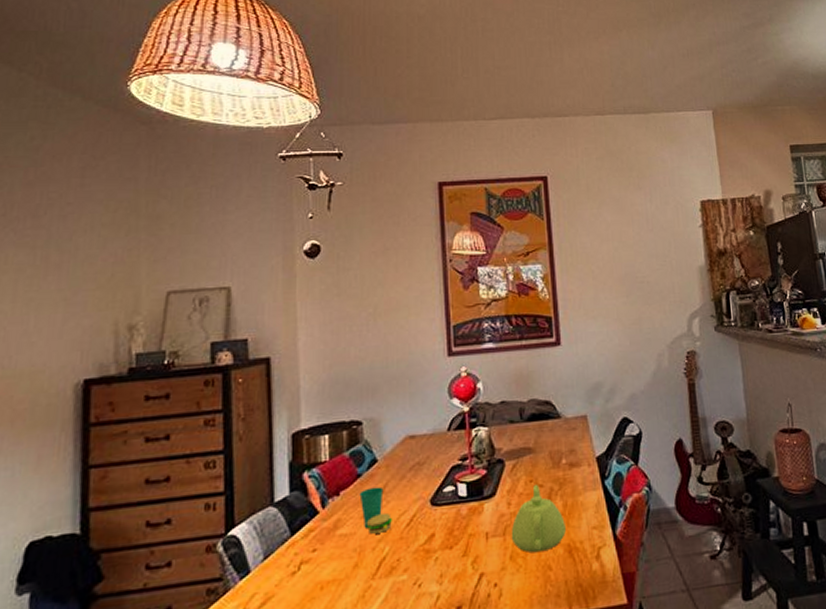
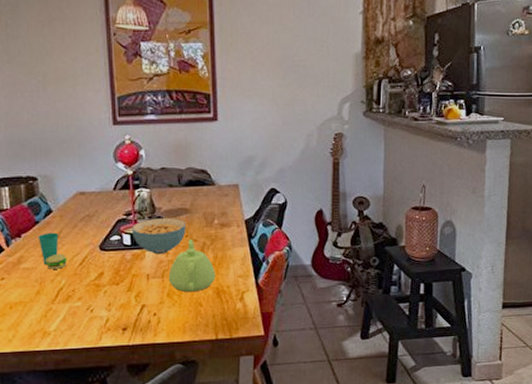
cereal bowl: none [467,460,530,507] -> present [131,217,186,255]

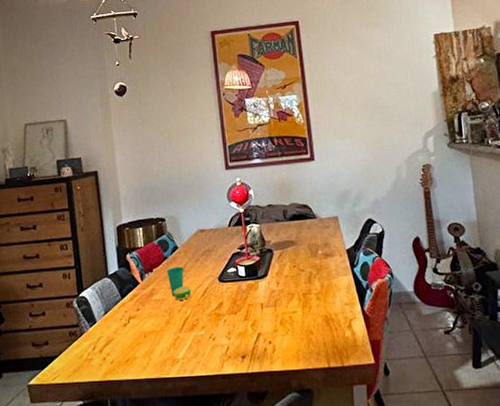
cereal bowl: present [131,217,186,255] -> none [245,250,294,285]
teapot: present [168,240,215,293] -> none [280,270,323,321]

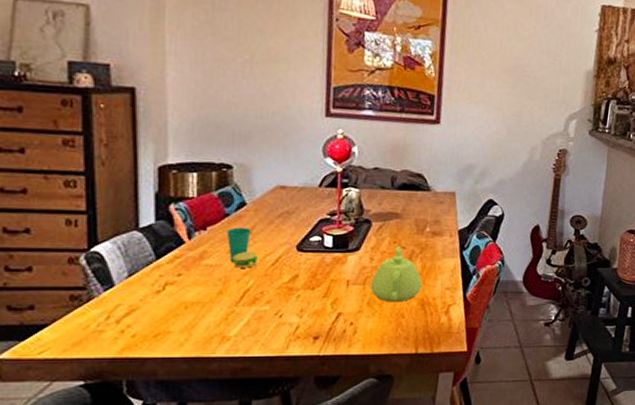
teapot: none [280,270,323,321] -> present [370,246,422,303]

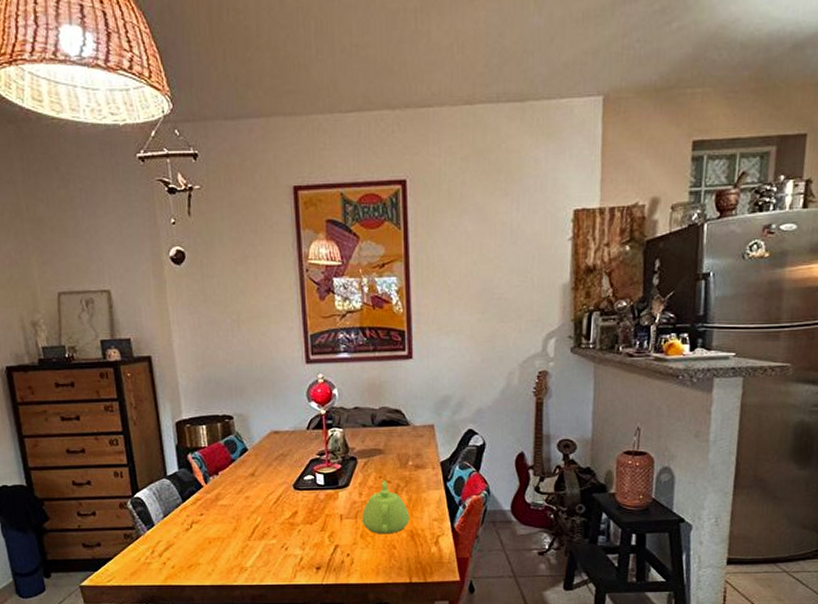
cup: present [226,227,258,268] -> none [234,471,262,507]

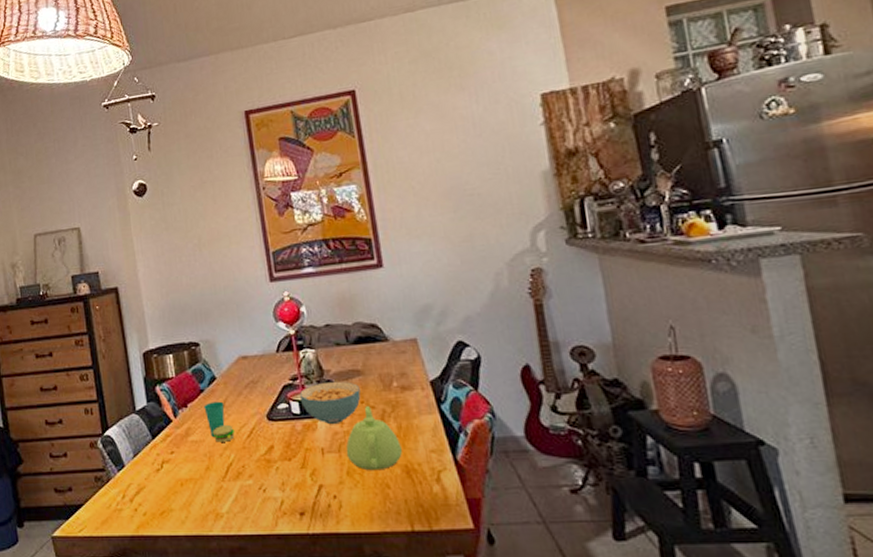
cup: none [234,471,262,507] -> present [203,401,235,442]
cereal bowl: none [324,458,379,495] -> present [299,381,361,425]

